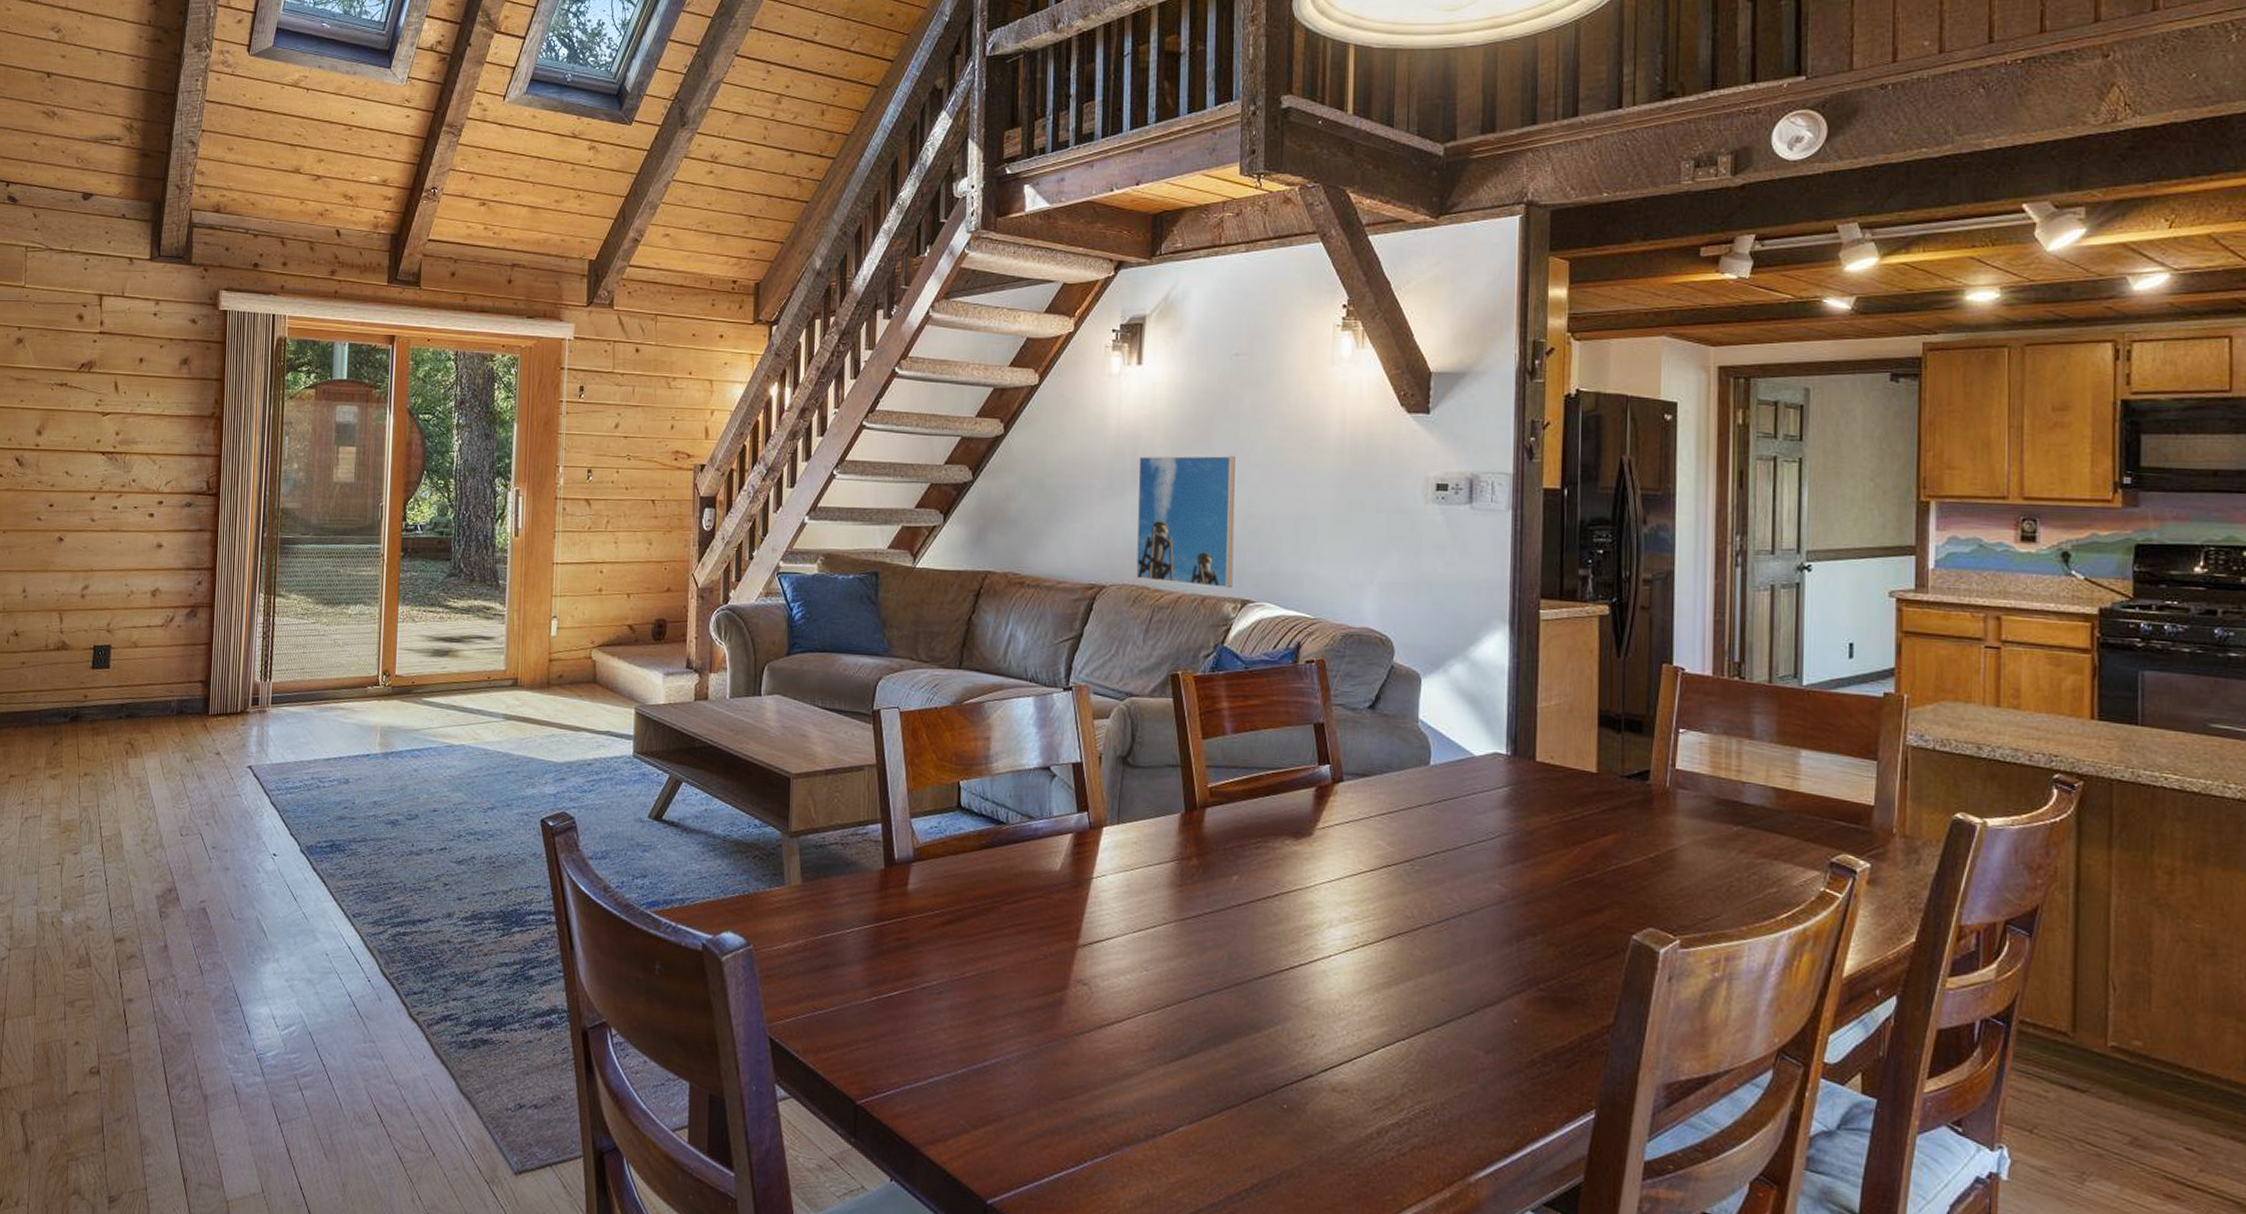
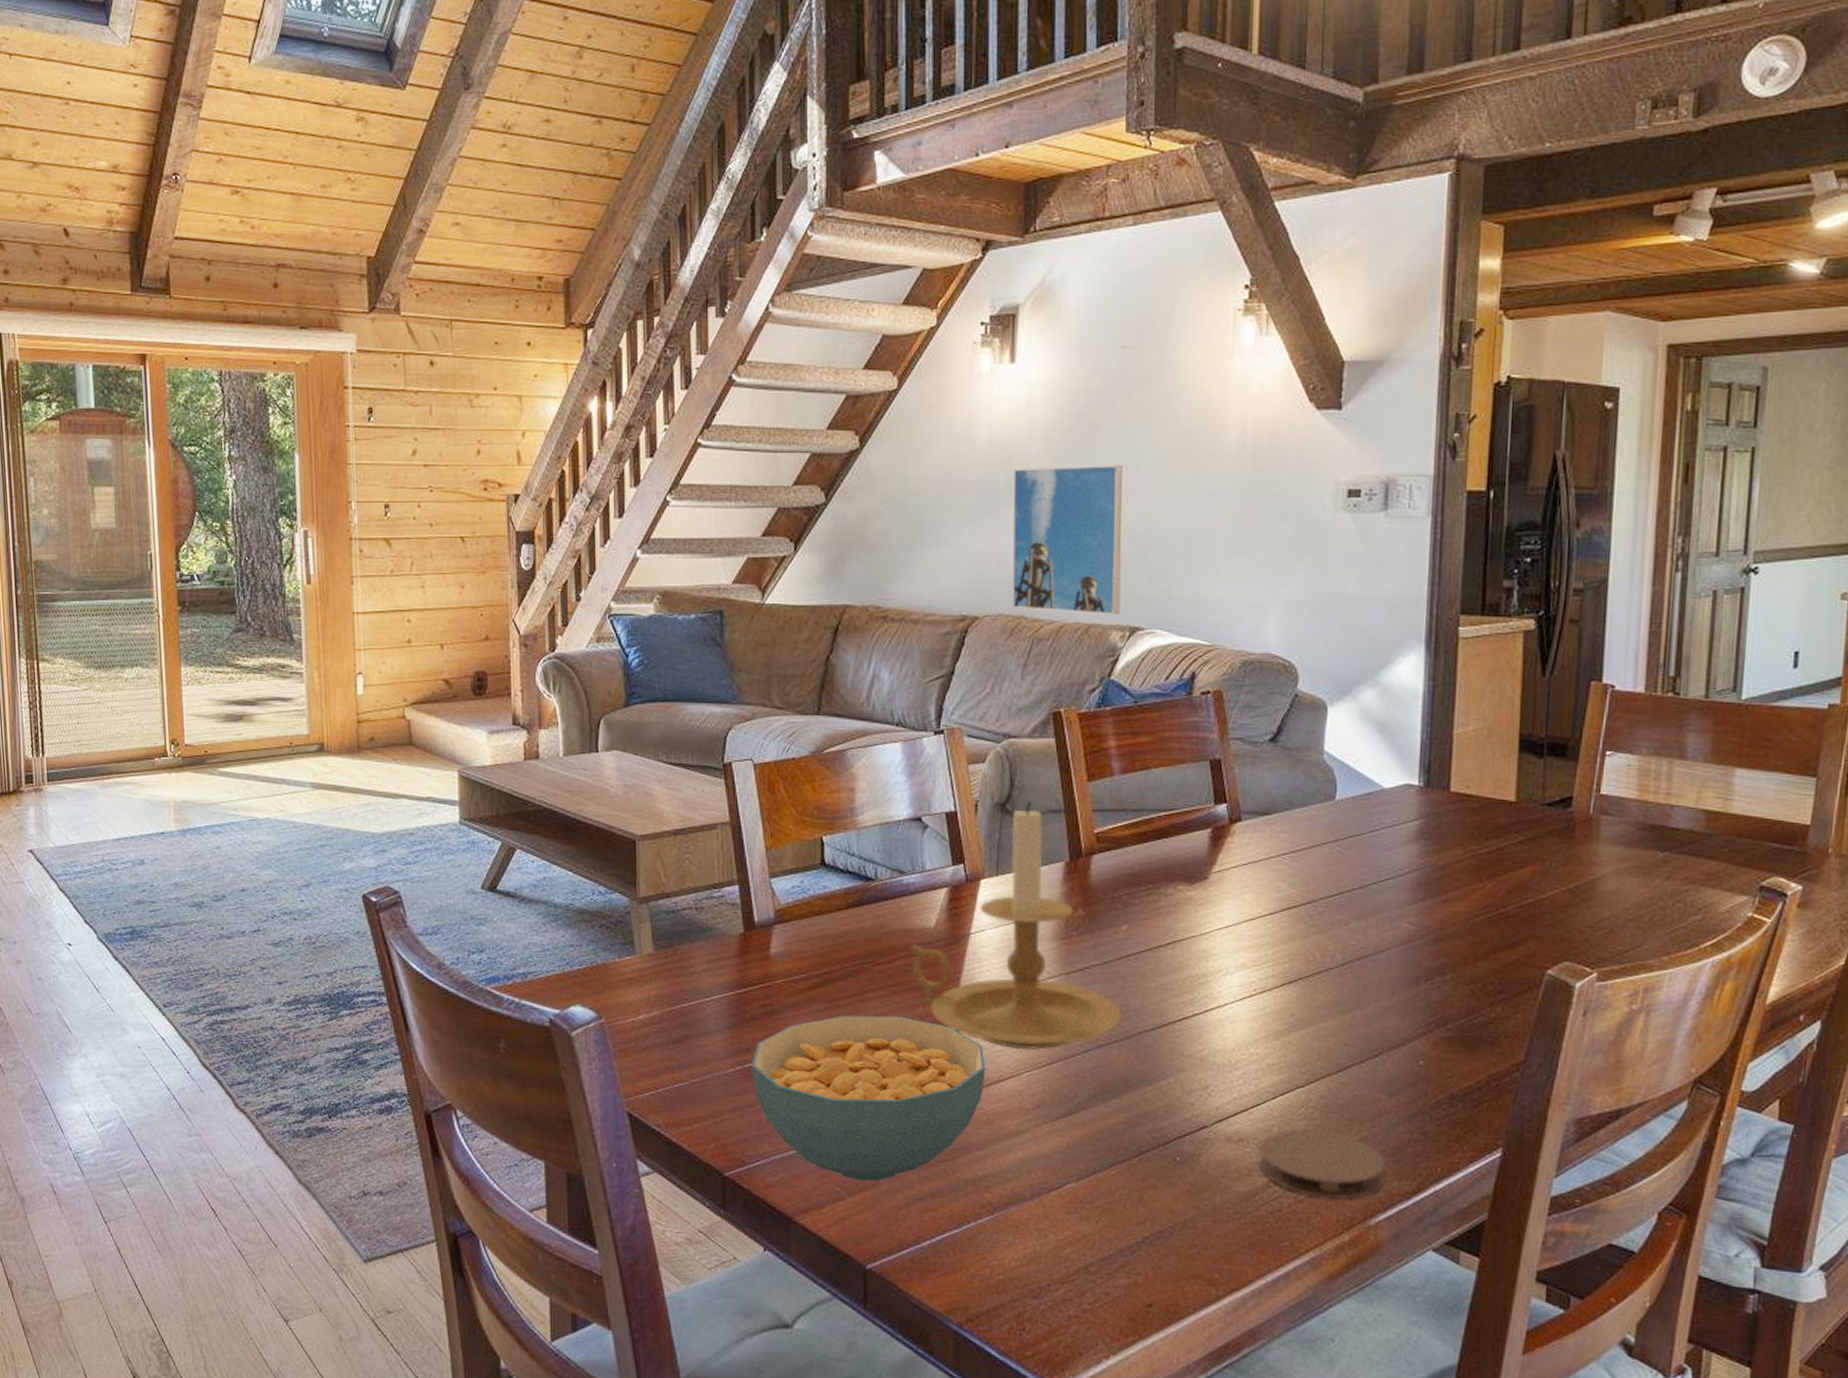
cereal bowl: none [886,951,1104,1116] -> present [752,1015,986,1182]
candle holder: none [1036,755,1233,993] -> present [909,800,1122,1051]
coaster: none [1362,1081,1484,1155] -> present [1258,1128,1386,1200]

